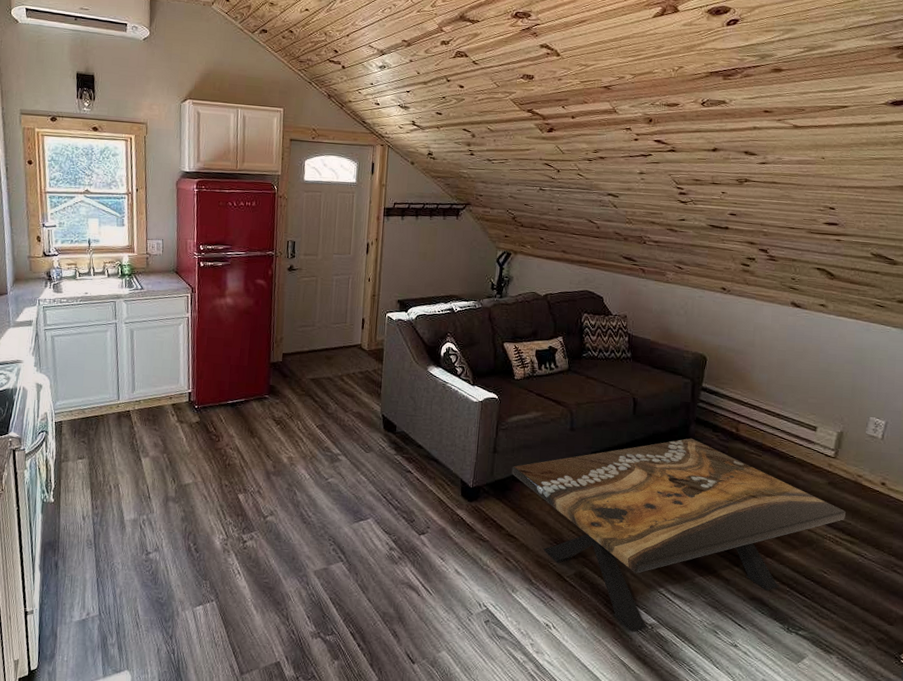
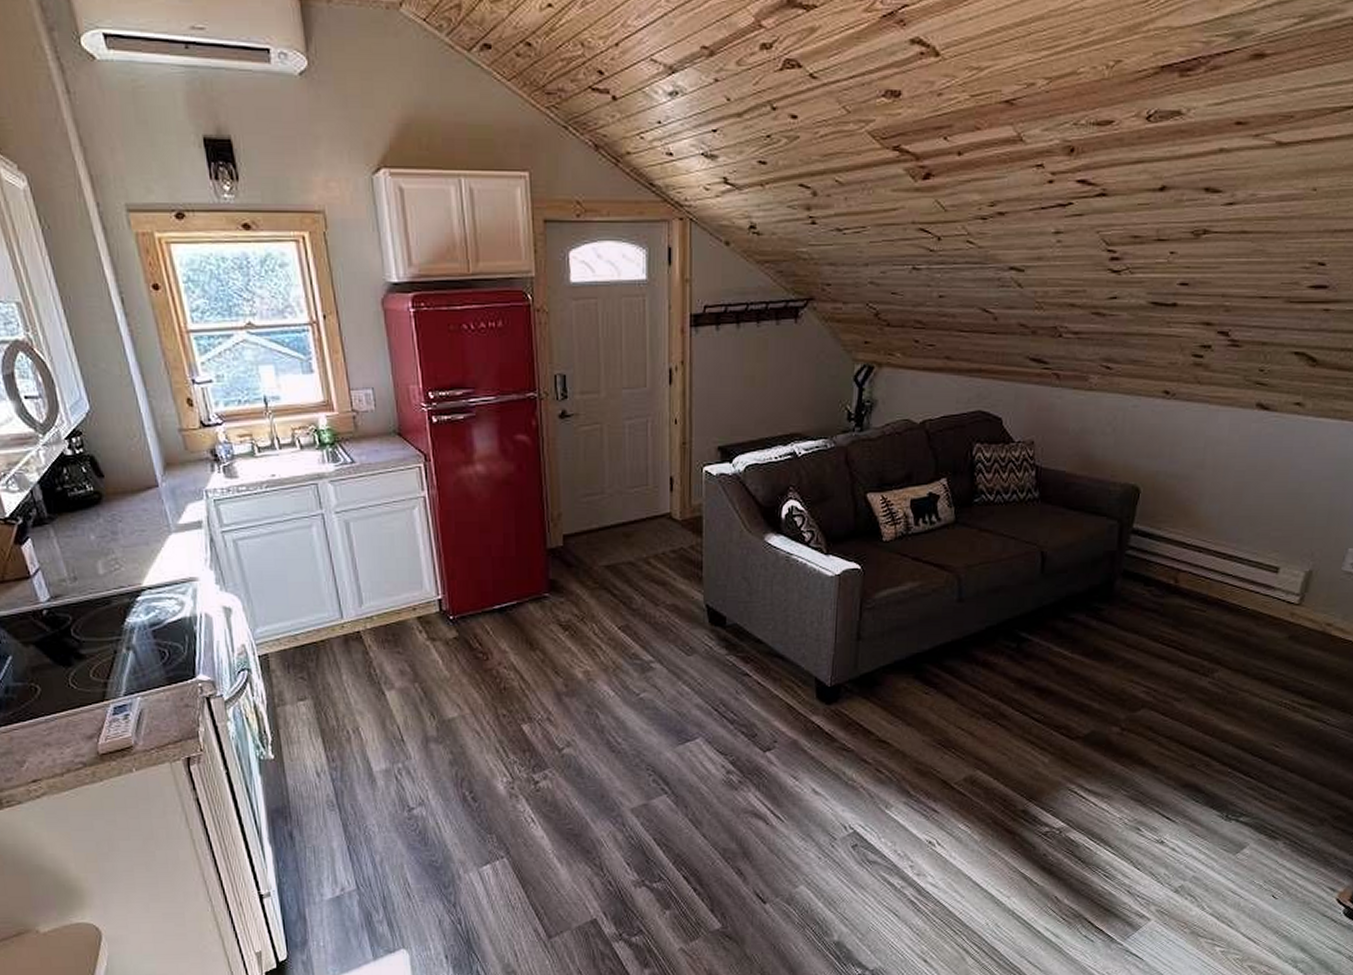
coffee table: present [512,438,846,633] -> none [881,596,1308,840]

